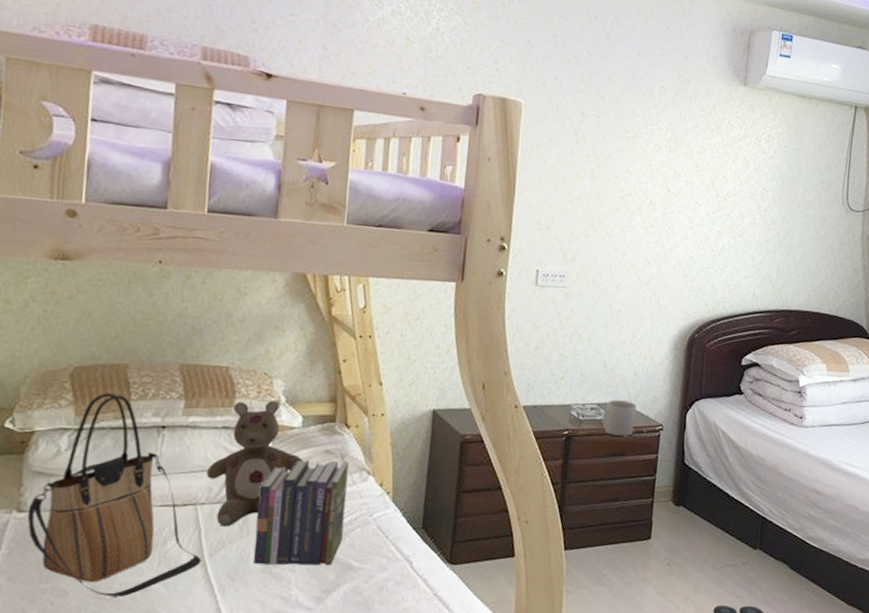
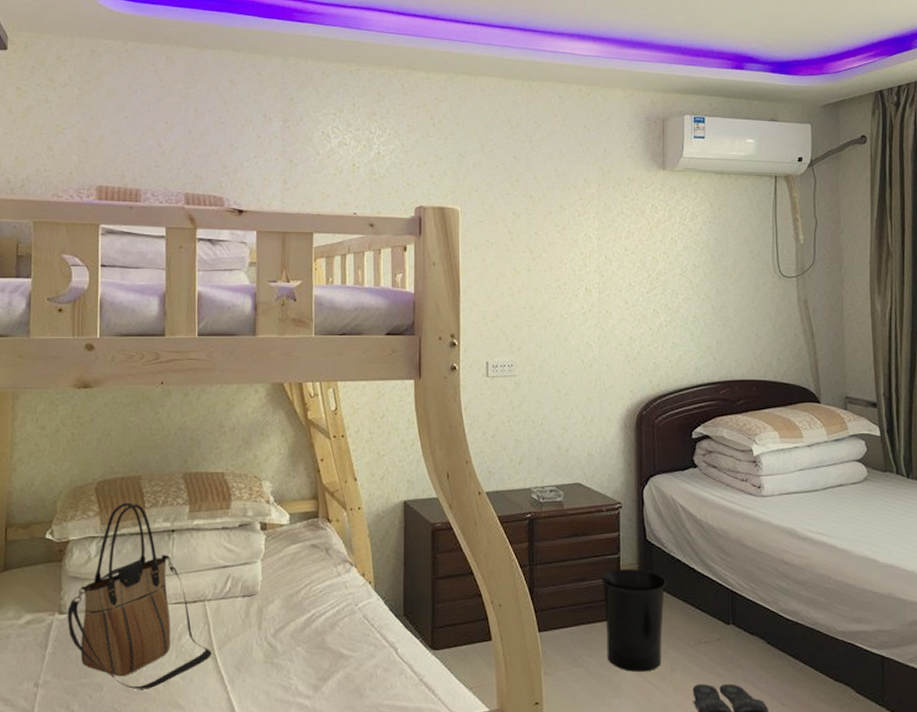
stuffed bear: present [206,400,304,527] -> none [211,501,294,621]
books: present [253,459,349,566] -> none [256,554,334,656]
mug: present [604,400,637,437] -> none [565,481,594,517]
waste bin: none [632,490,700,592] -> present [600,568,667,672]

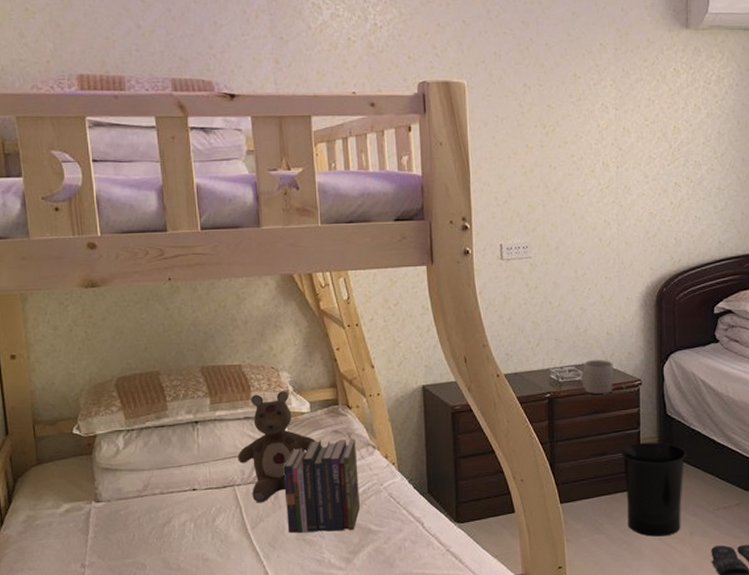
tote bag: present [67,502,212,689] -> none [103,397,245,567]
stuffed bear: none [211,501,294,621] -> present [238,391,317,503]
books: none [256,554,334,656] -> present [283,438,360,534]
mug: none [565,481,594,517] -> present [584,360,613,395]

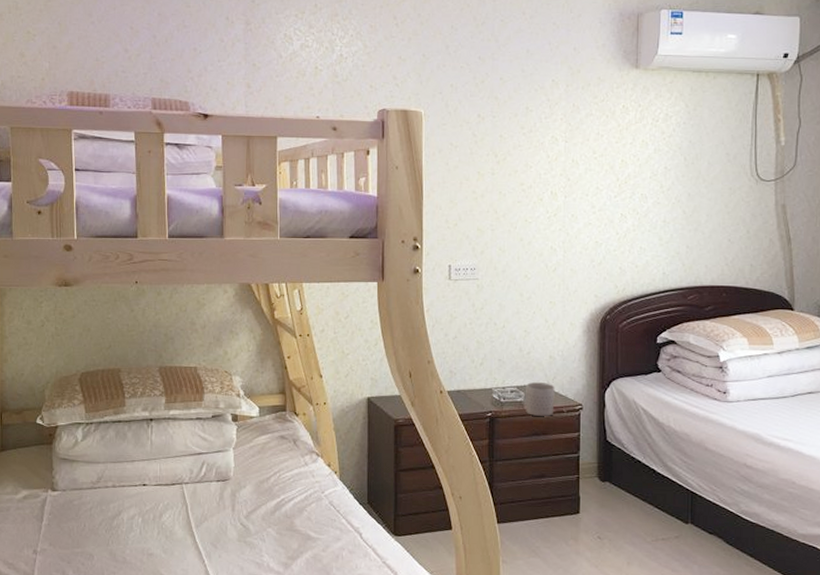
stuffed bear: present [238,391,317,503] -> none [187,394,264,503]
books: present [283,438,360,534] -> none [229,444,301,536]
waste bin: present [620,442,687,537] -> none [559,467,626,564]

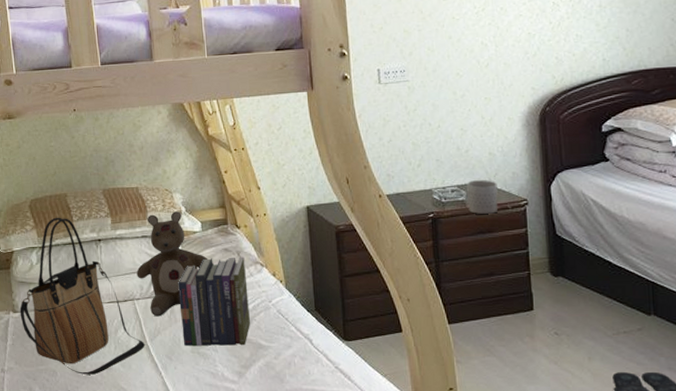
tote bag: none [59,393,190,560] -> present [19,217,145,375]
stuffed bear: none [187,394,264,503] -> present [136,211,209,317]
books: none [229,444,301,536] -> present [178,257,250,347]

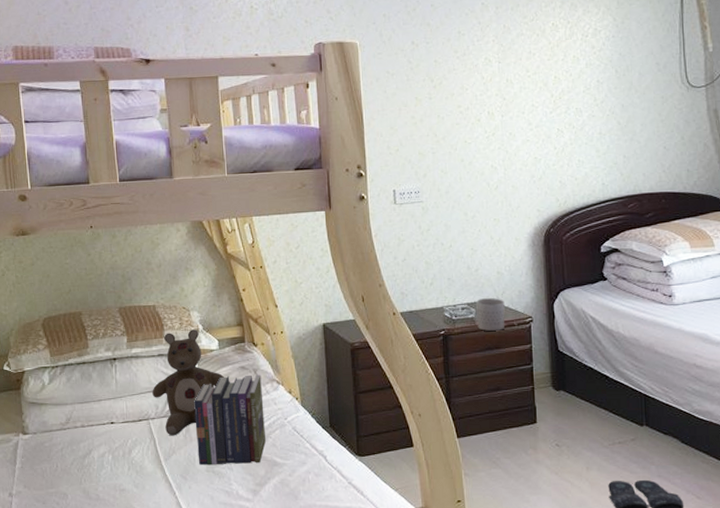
tote bag: present [19,217,145,375] -> none [30,336,159,497]

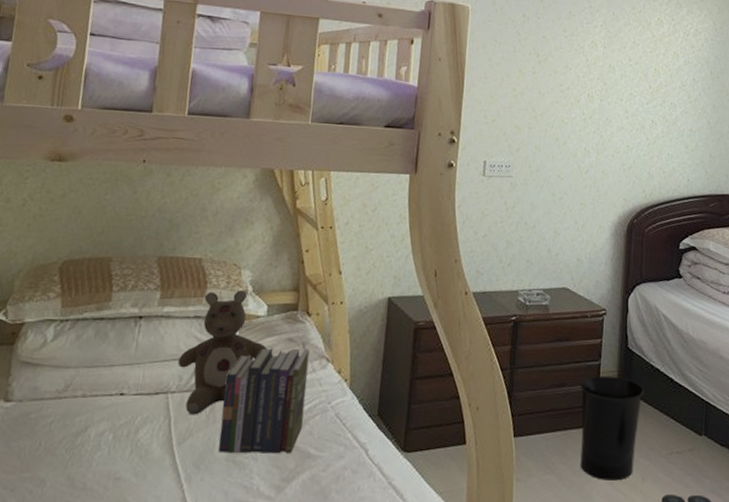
mug: present [476,298,506,332] -> none [550,285,581,322]
waste bin: none [514,377,580,471] -> present [580,375,645,481]

